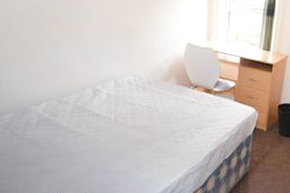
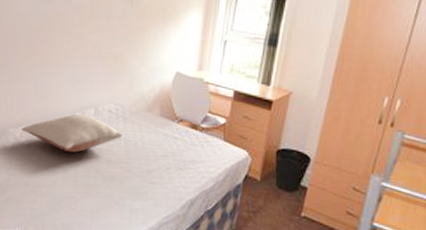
pillow: none [44,88,144,123] -> present [22,114,122,153]

